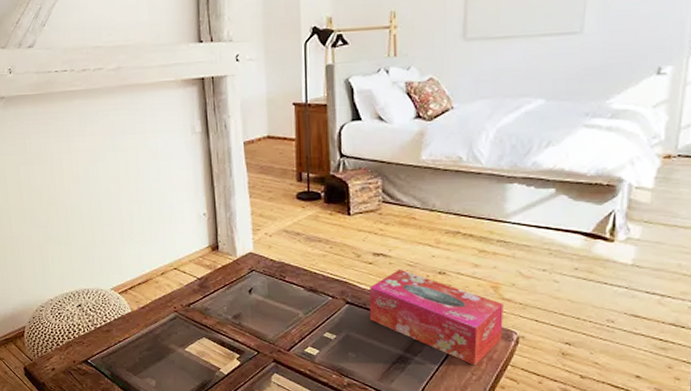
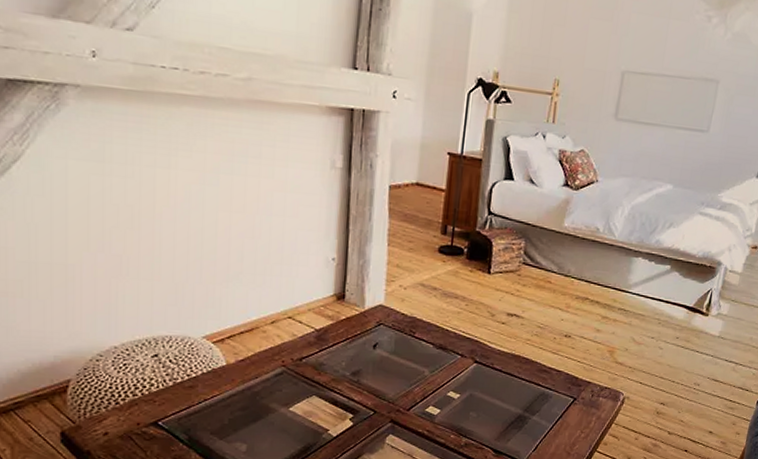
tissue box: present [369,270,503,366] -> none [494,331,616,424]

